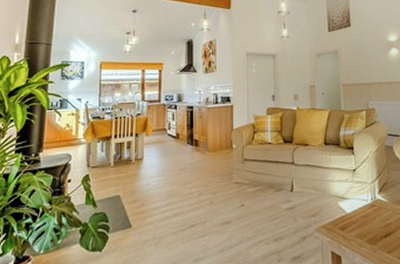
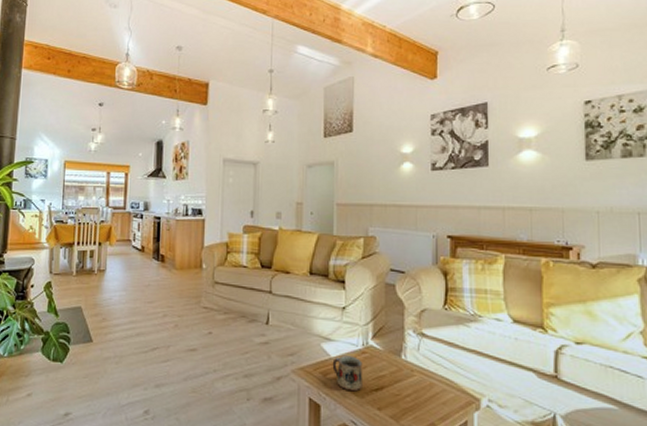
mug: none [348,210,374,241] -> present [332,355,363,392]

